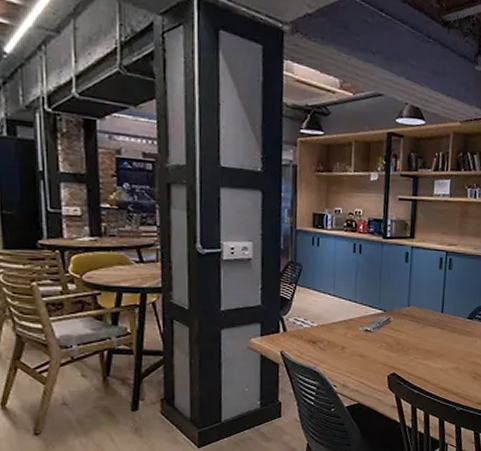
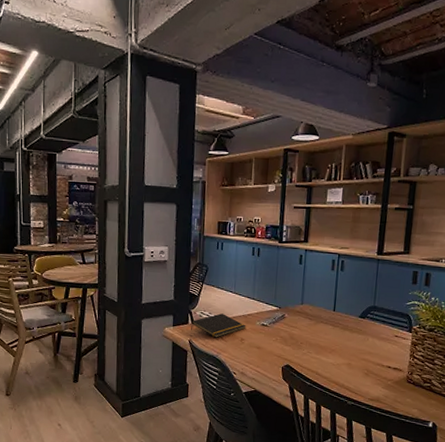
notepad: none [283,319,348,348] -> present [191,313,246,338]

